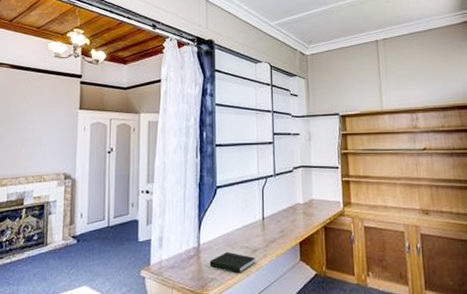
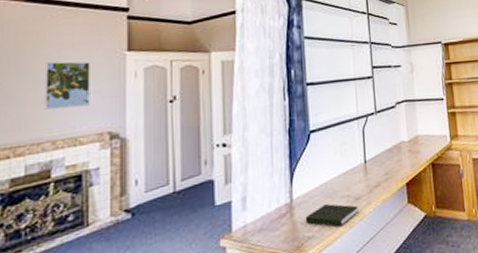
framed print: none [21,116,53,152] -> present [43,61,90,110]

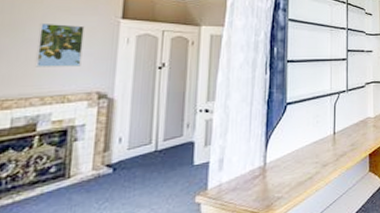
book: present [305,203,358,227] -> none [276,168,325,190]

